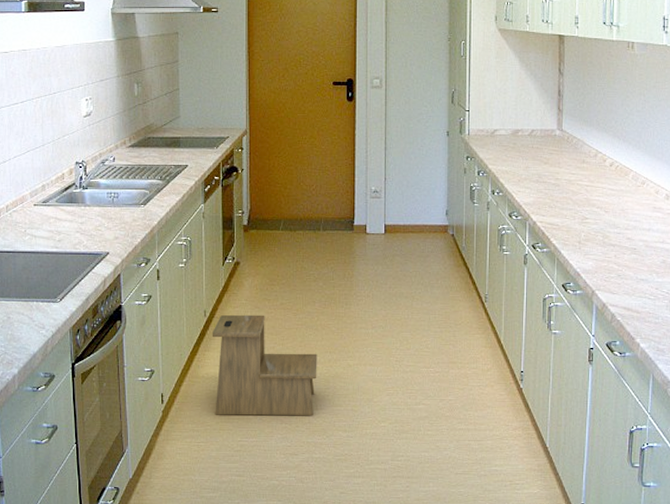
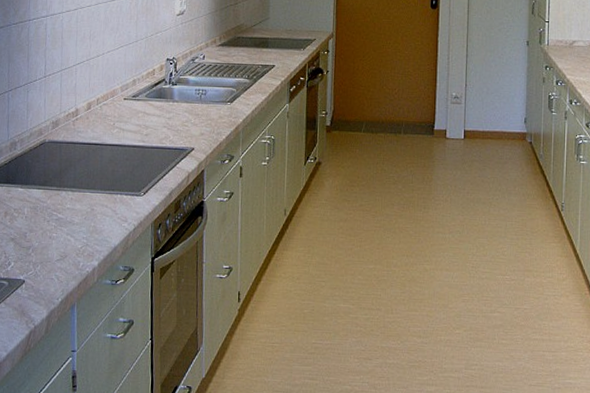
step stool: present [211,314,317,416] -> none [290,214,394,320]

